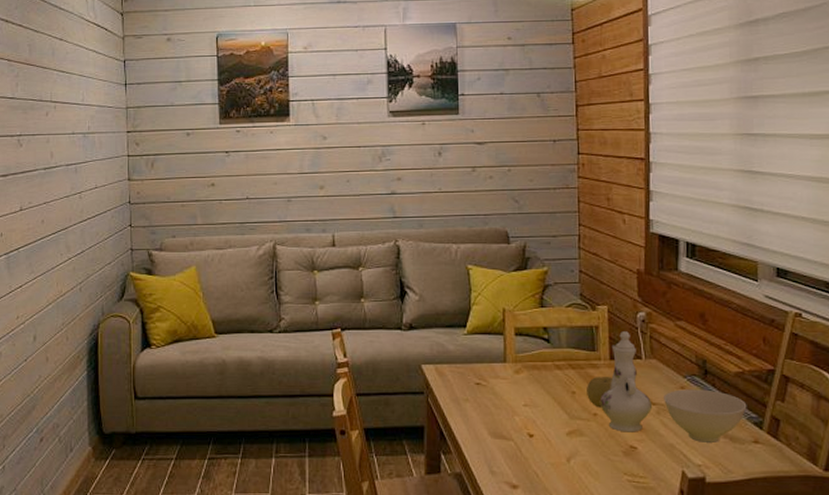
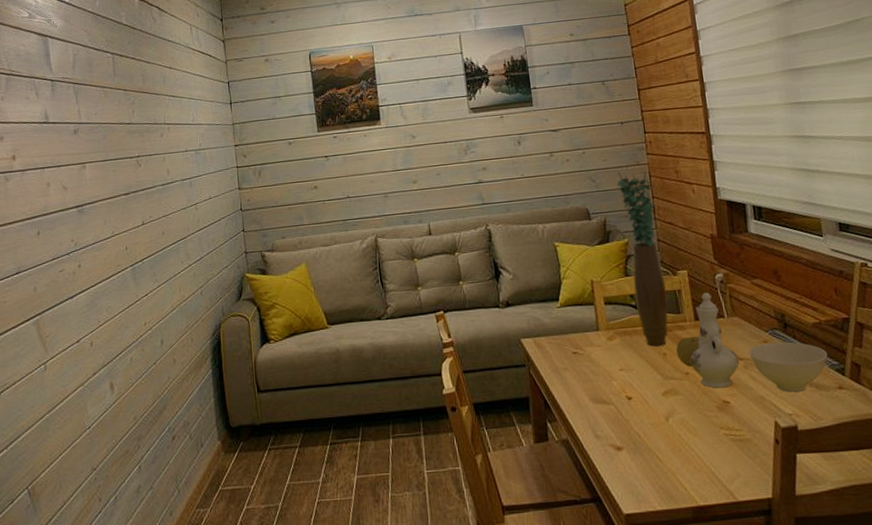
vase: none [542,194,583,384] -> present [617,172,668,346]

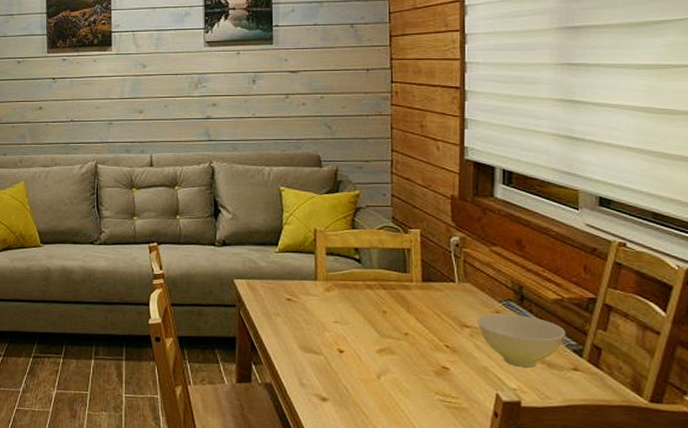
vase: present [617,172,668,346] -> none [354,121,394,303]
fruit: present [676,337,700,367] -> none [398,298,424,328]
ewer: present [689,293,740,388] -> none [411,255,466,353]

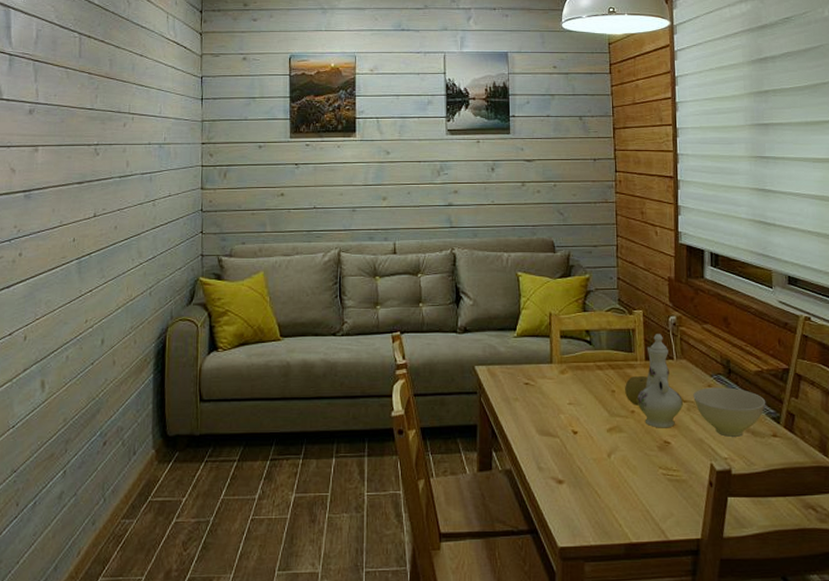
fruit: none [398,298,424,328] -> present [625,376,648,405]
ewer: none [411,255,466,353] -> present [636,334,684,428]

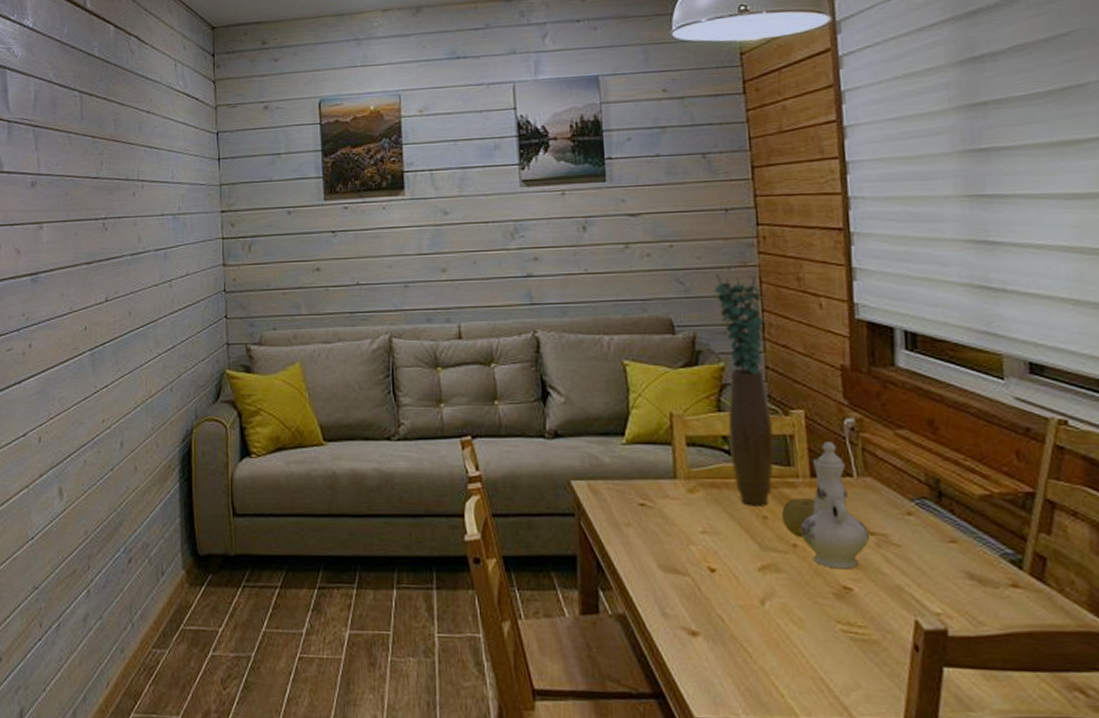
vase: none [584,208,621,383] -> present [714,274,774,506]
bowl: present [693,387,766,437] -> none [885,516,1000,585]

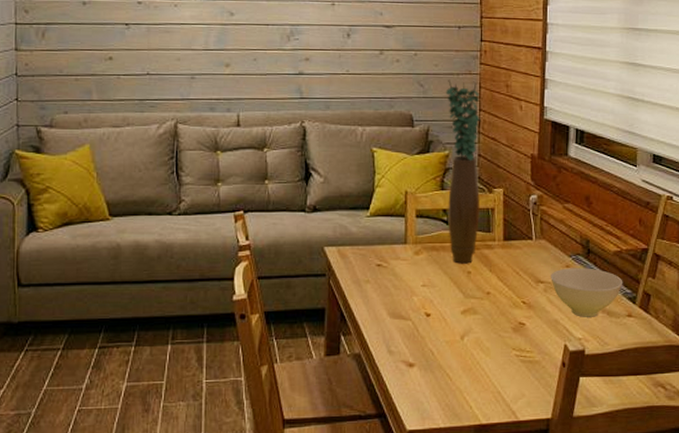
fruit: present [782,498,815,537] -> none [481,257,505,287]
ewer: present [799,442,871,569] -> none [493,213,541,310]
bowl: none [885,516,1000,585] -> present [551,268,623,317]

